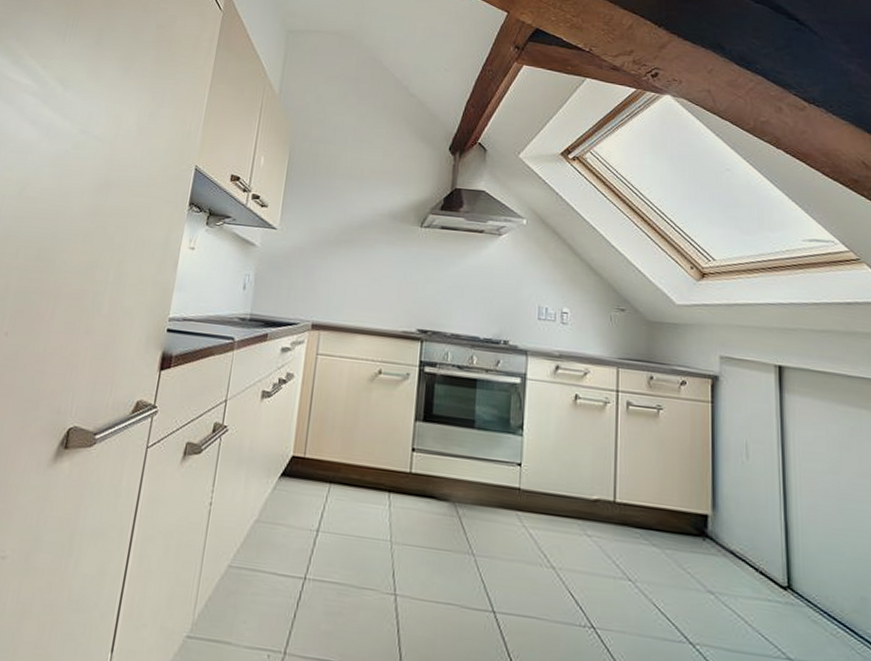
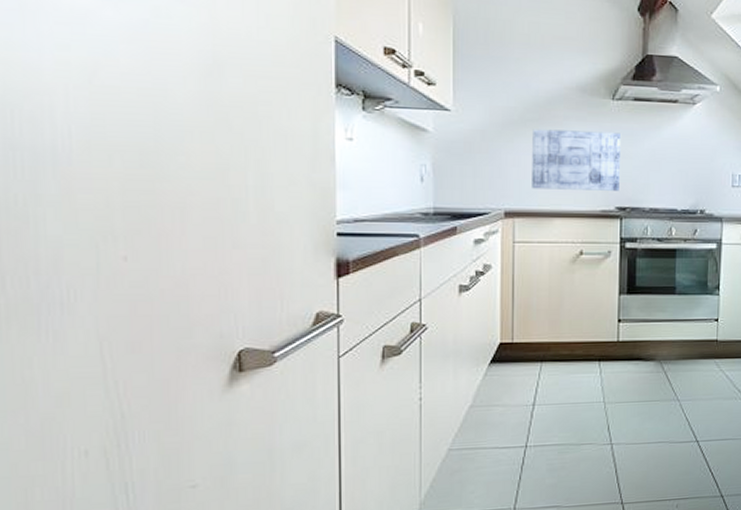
wall art: none [339,249,427,314] -> present [532,129,622,191]

